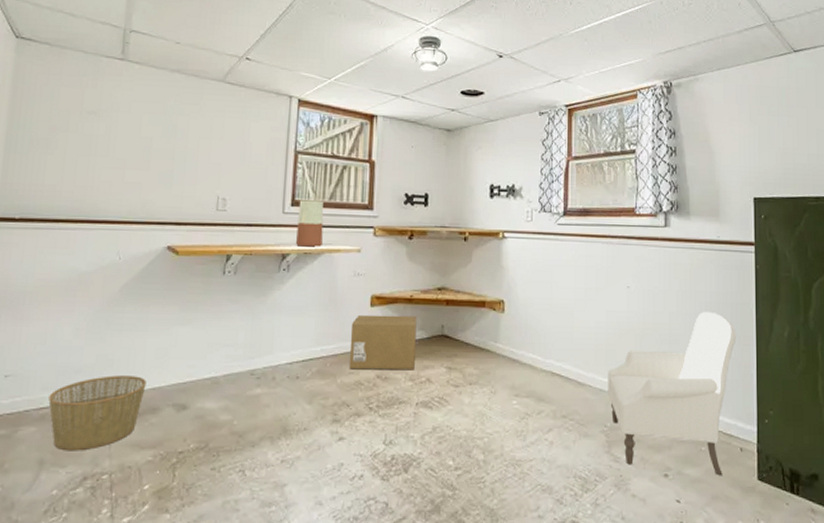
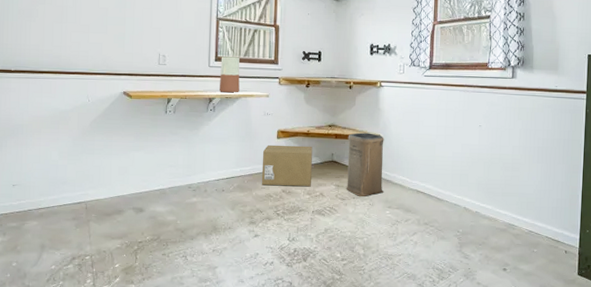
basket: present [48,375,146,451] -> none [45,186,113,239]
laundry basket: none [461,297,509,383] -> present [347,132,384,197]
armchair: present [607,311,737,475] -> none [461,145,567,270]

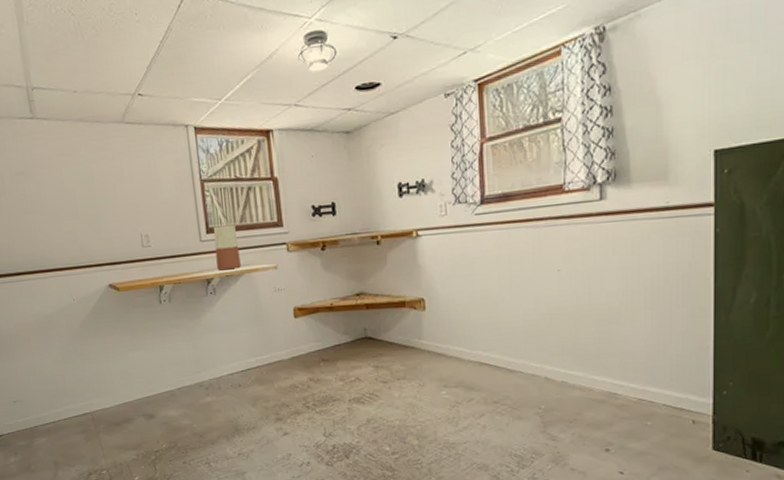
box: present [261,144,313,187] -> none [279,322,343,375]
laundry basket: present [347,132,384,197] -> none [382,297,435,378]

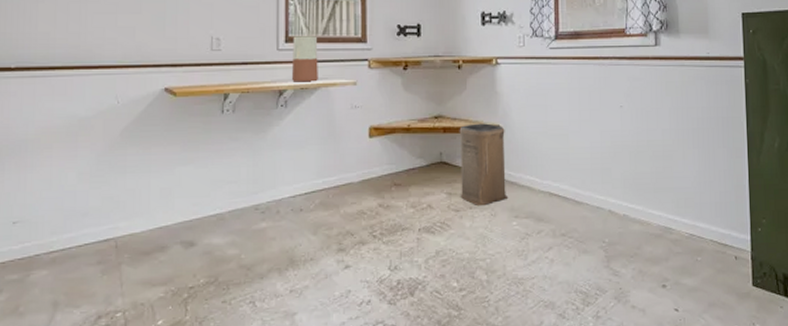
laundry basket: none [382,297,435,378] -> present [459,123,507,207]

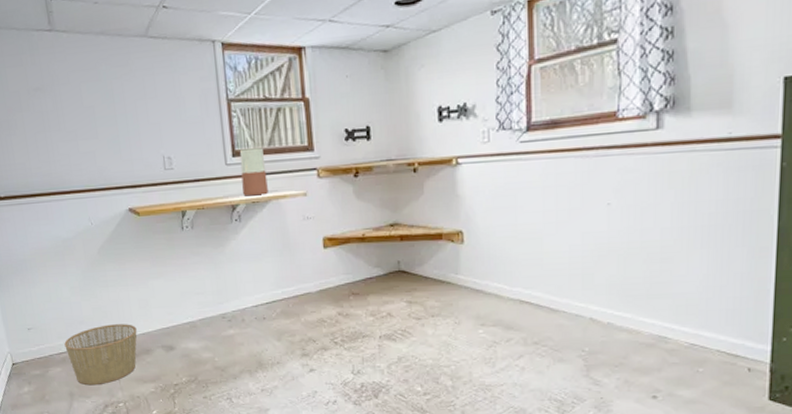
basket: none [58,216,153,292] -> present [64,324,138,386]
laundry basket: present [459,123,507,207] -> none [417,229,472,315]

